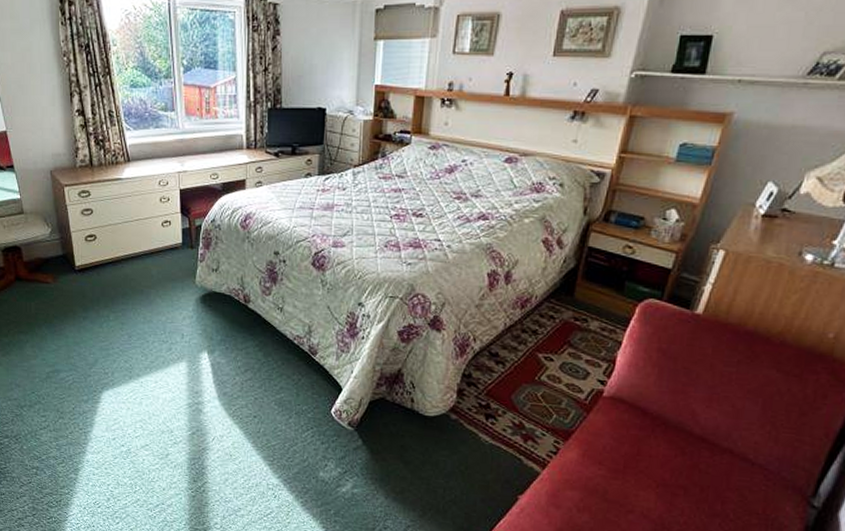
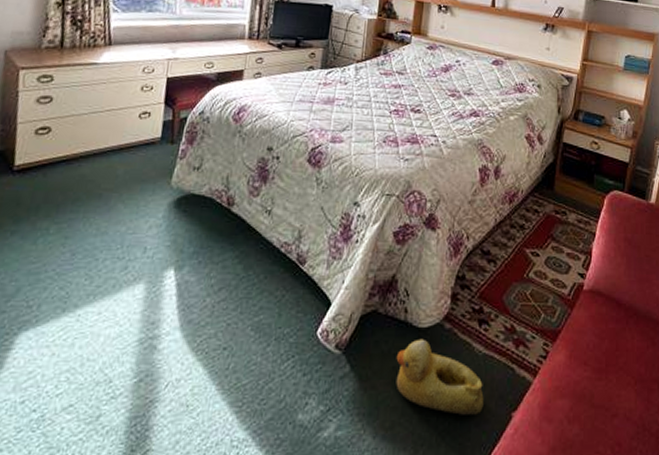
rubber duck: none [404,425,490,493] -> present [396,338,484,415]

